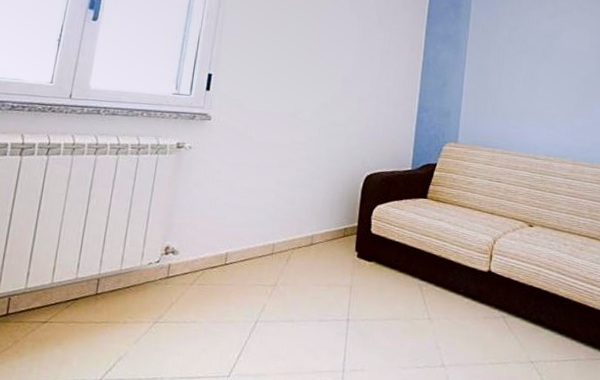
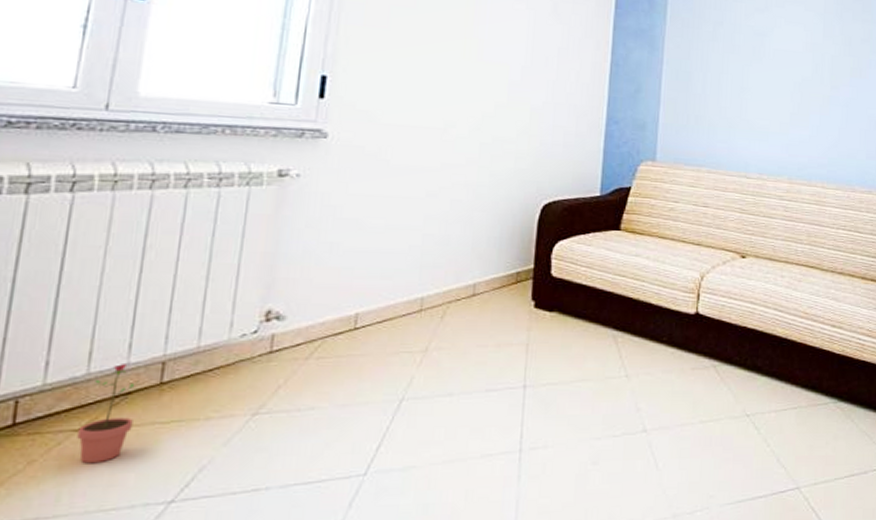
potted flower: none [44,278,83,347] -> present [77,364,139,464]

